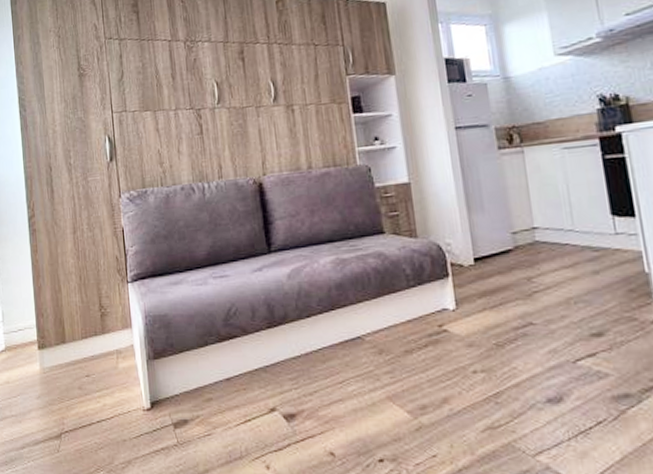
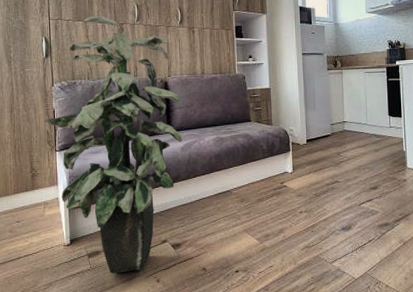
indoor plant: none [111,101,288,453] -> present [43,15,183,274]

